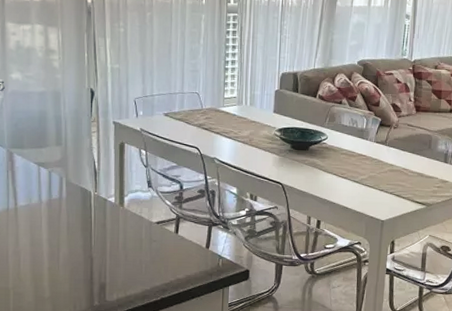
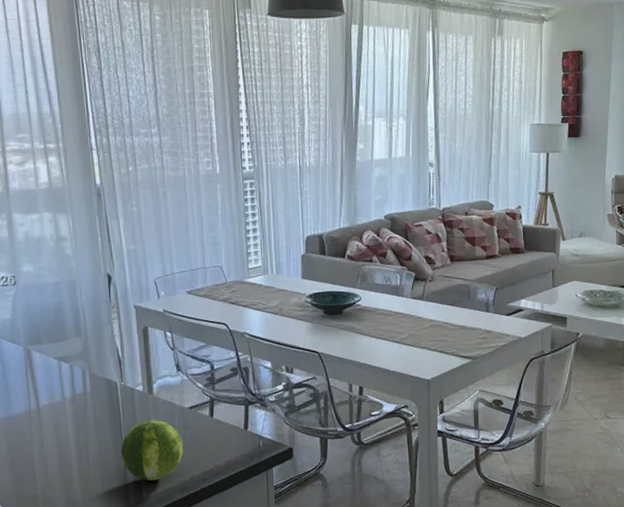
fruit: none [90,230,148,286] -> present [121,419,183,481]

